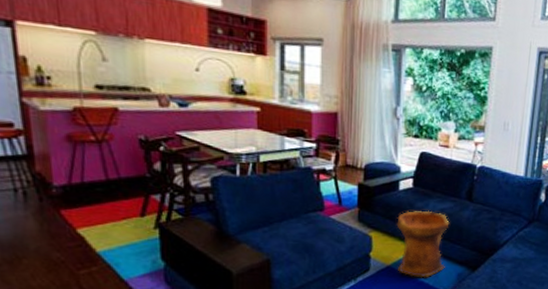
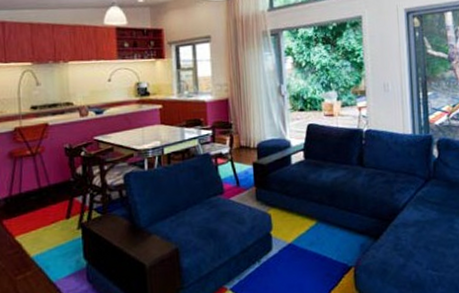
woven basket: present [396,210,450,278] -> none [293,181,346,253]

